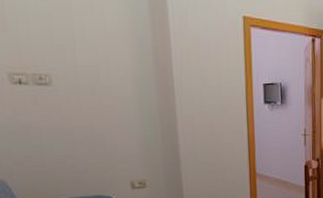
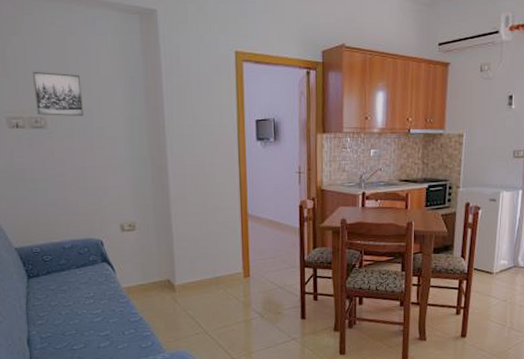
wall art: none [35,27,90,74] -> present [33,71,83,116]

